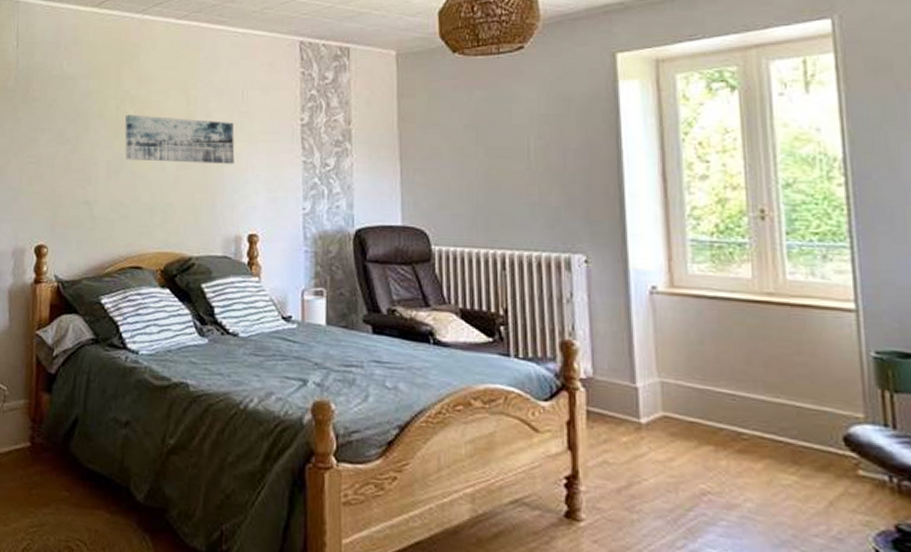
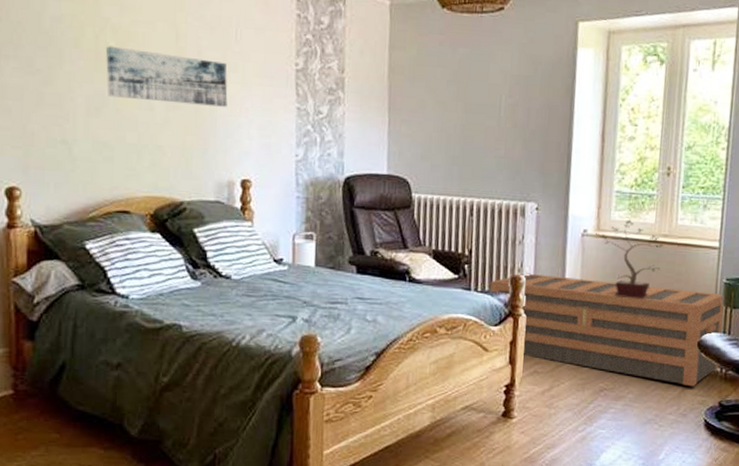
storage bench: none [534,337,886,500] -> present [490,273,725,387]
potted plant: none [669,274,770,376] -> present [596,220,664,300]

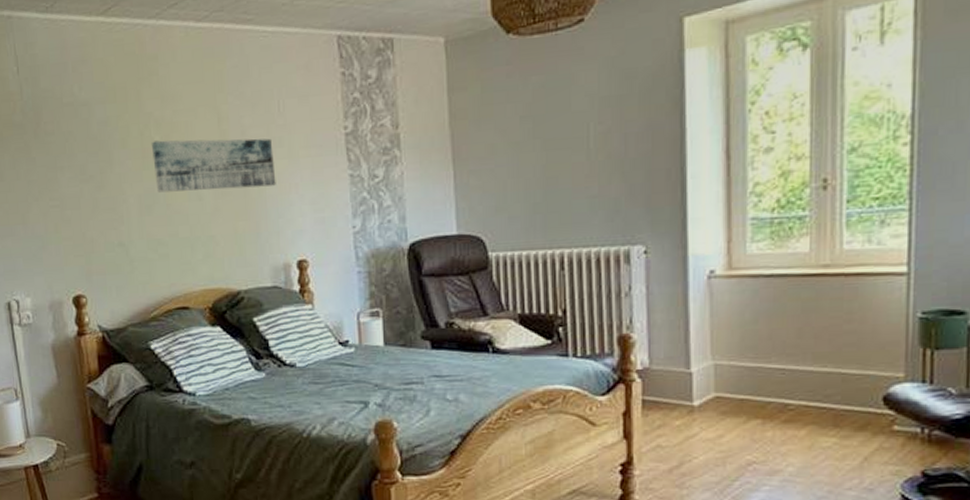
storage bench: present [490,273,725,387] -> none [592,329,921,454]
potted plant: present [596,220,664,300] -> none [727,251,825,349]

